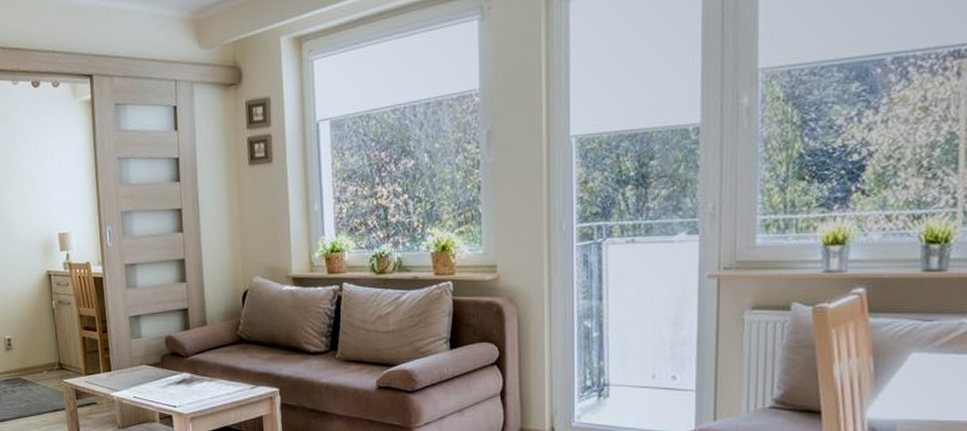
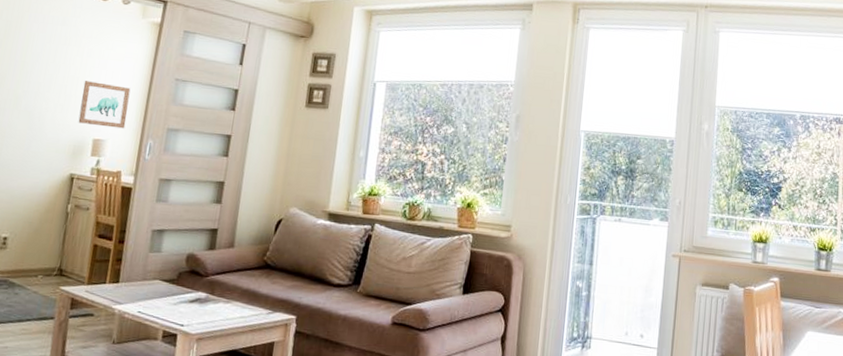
wall art: none [37,174,83,220] -> present [78,81,131,129]

